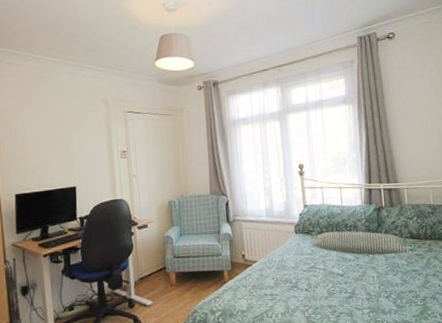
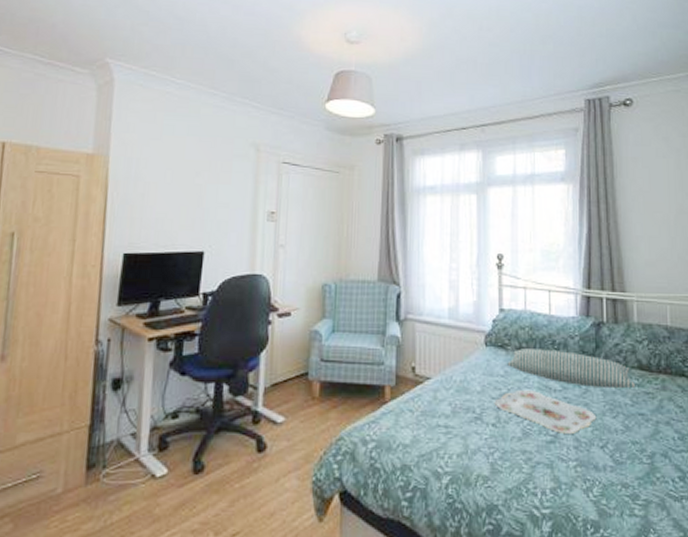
serving tray: none [305,262,382,291] -> present [494,390,597,434]

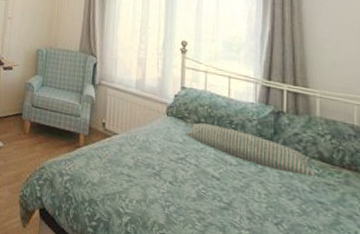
serving tray: present [494,390,597,434] -> none [172,157,272,206]

